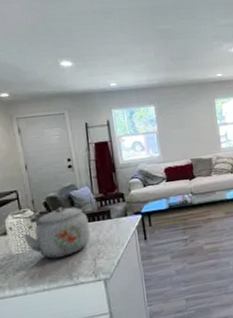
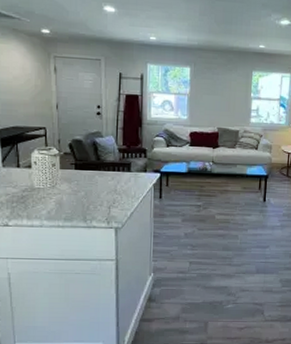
kettle: present [23,204,91,259] -> none [46,151,109,199]

